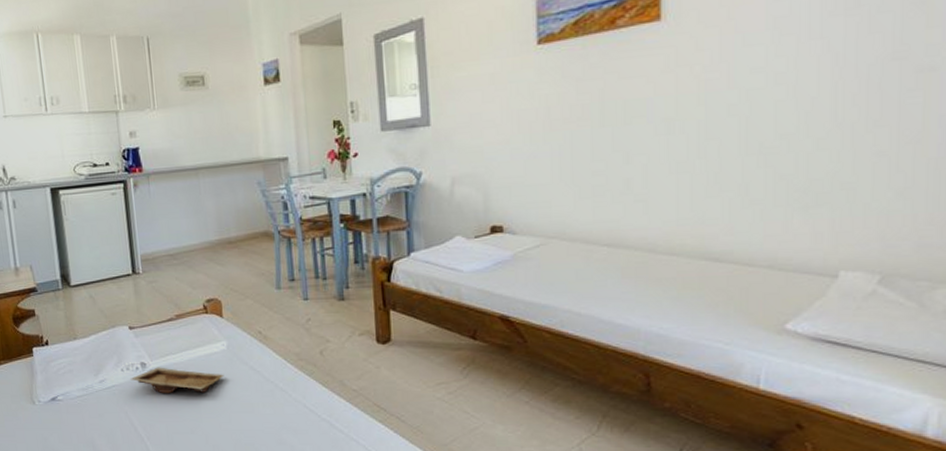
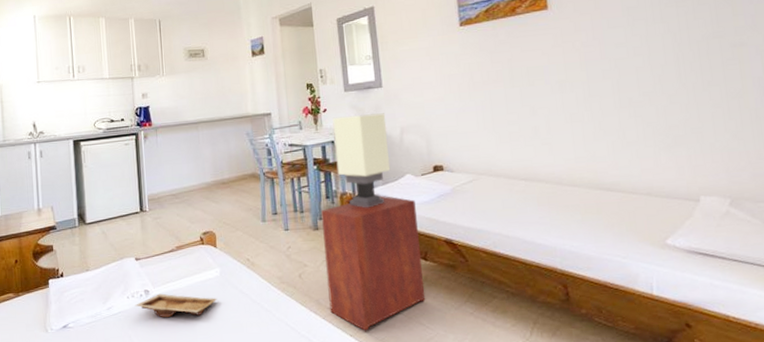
nightstand: none [348,261,472,417] -> present [321,195,426,331]
table lamp: none [365,159,436,276] -> present [332,113,391,208]

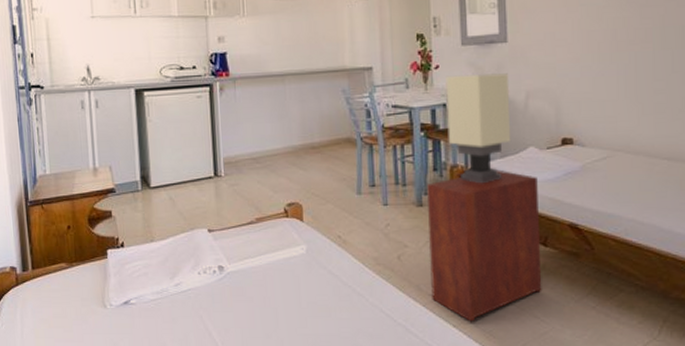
tray: present [135,293,218,317] -> none [207,270,303,297]

